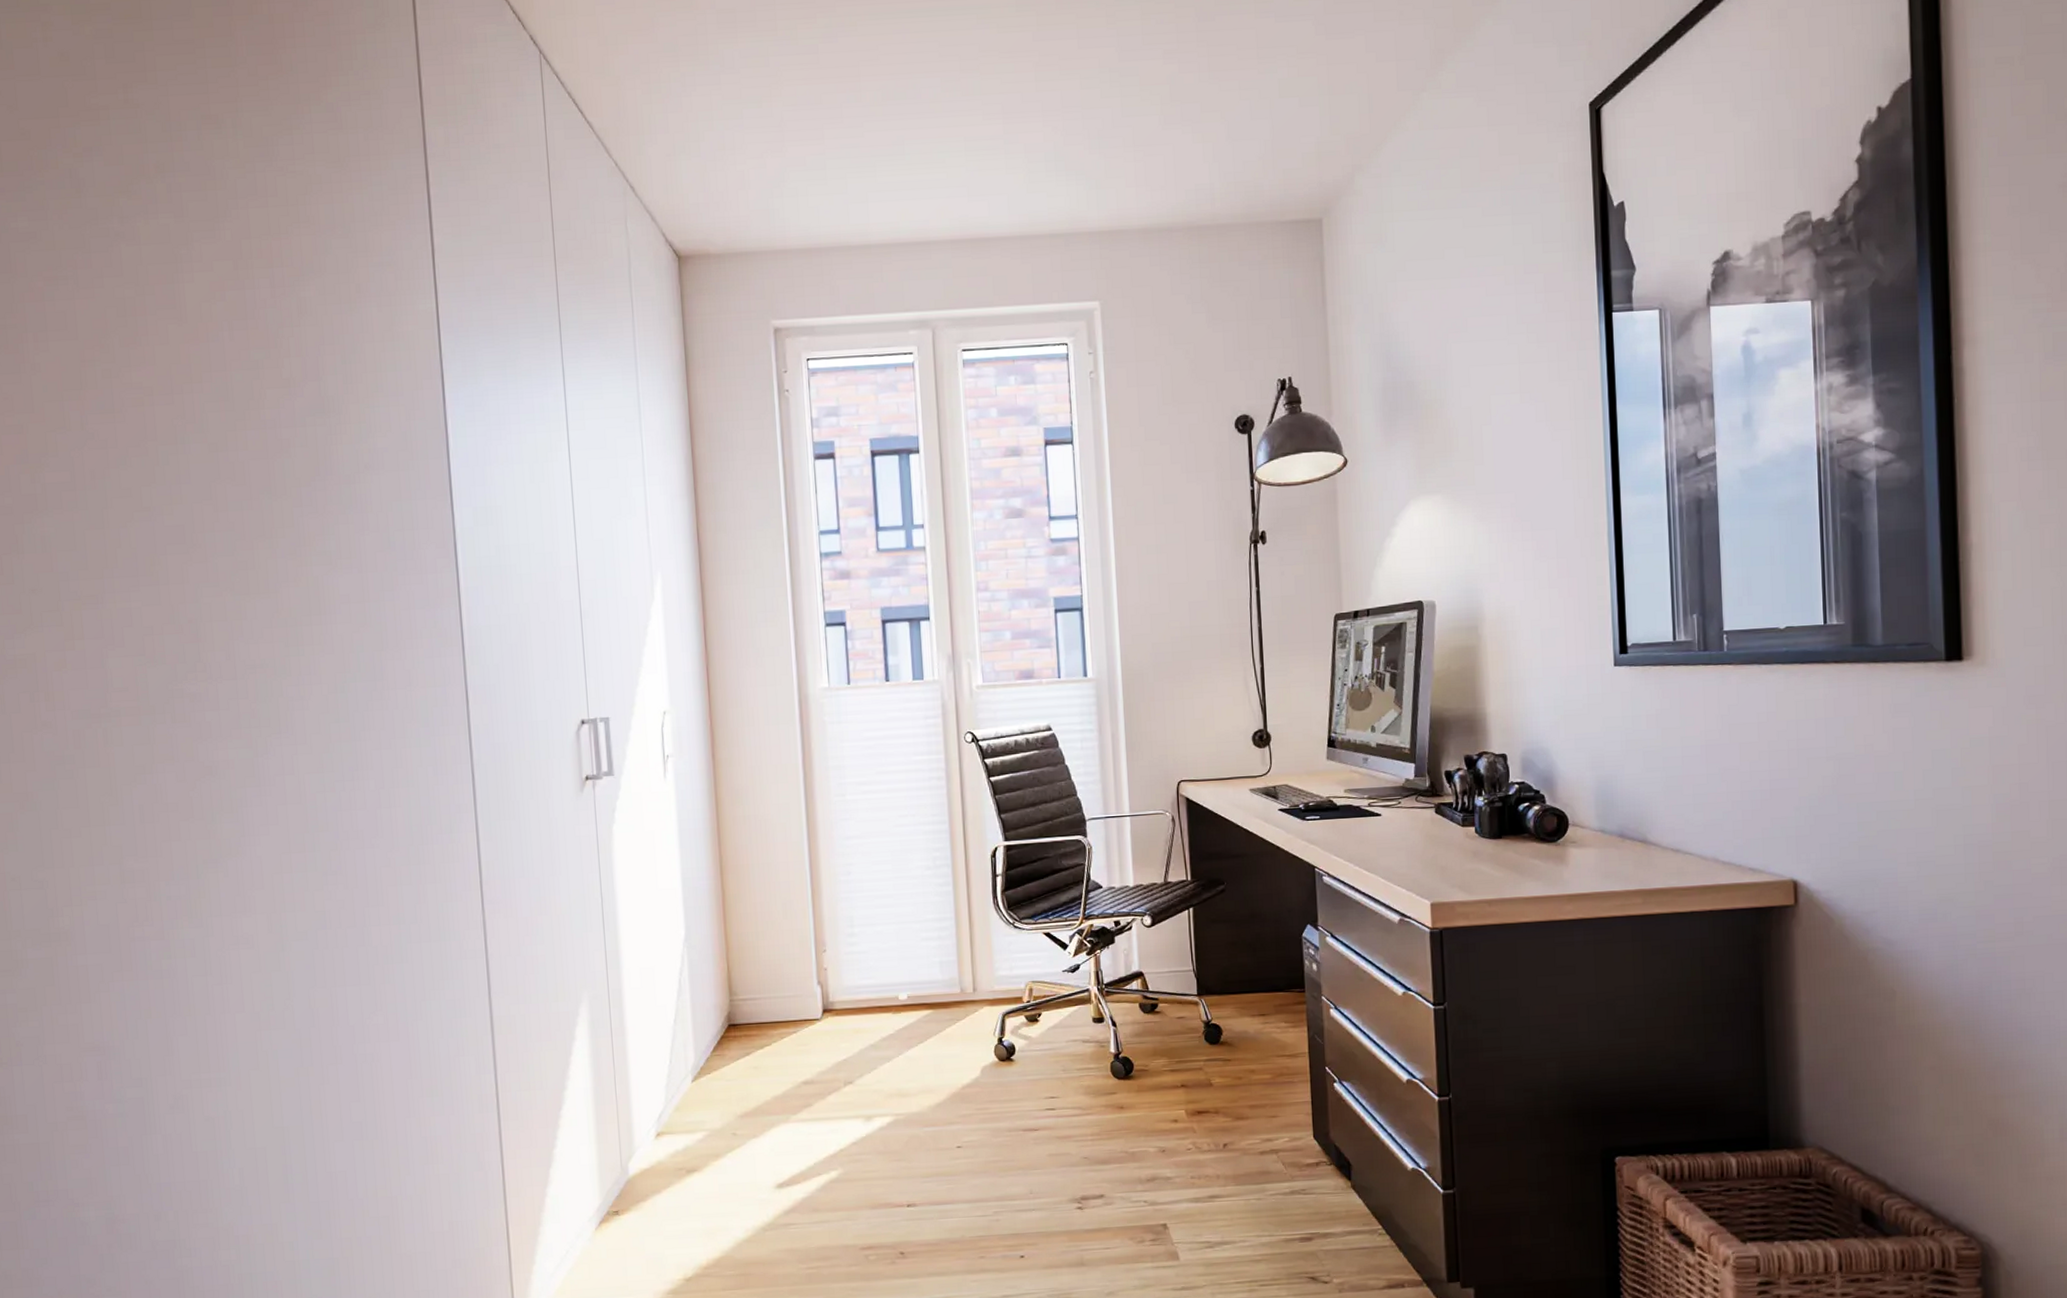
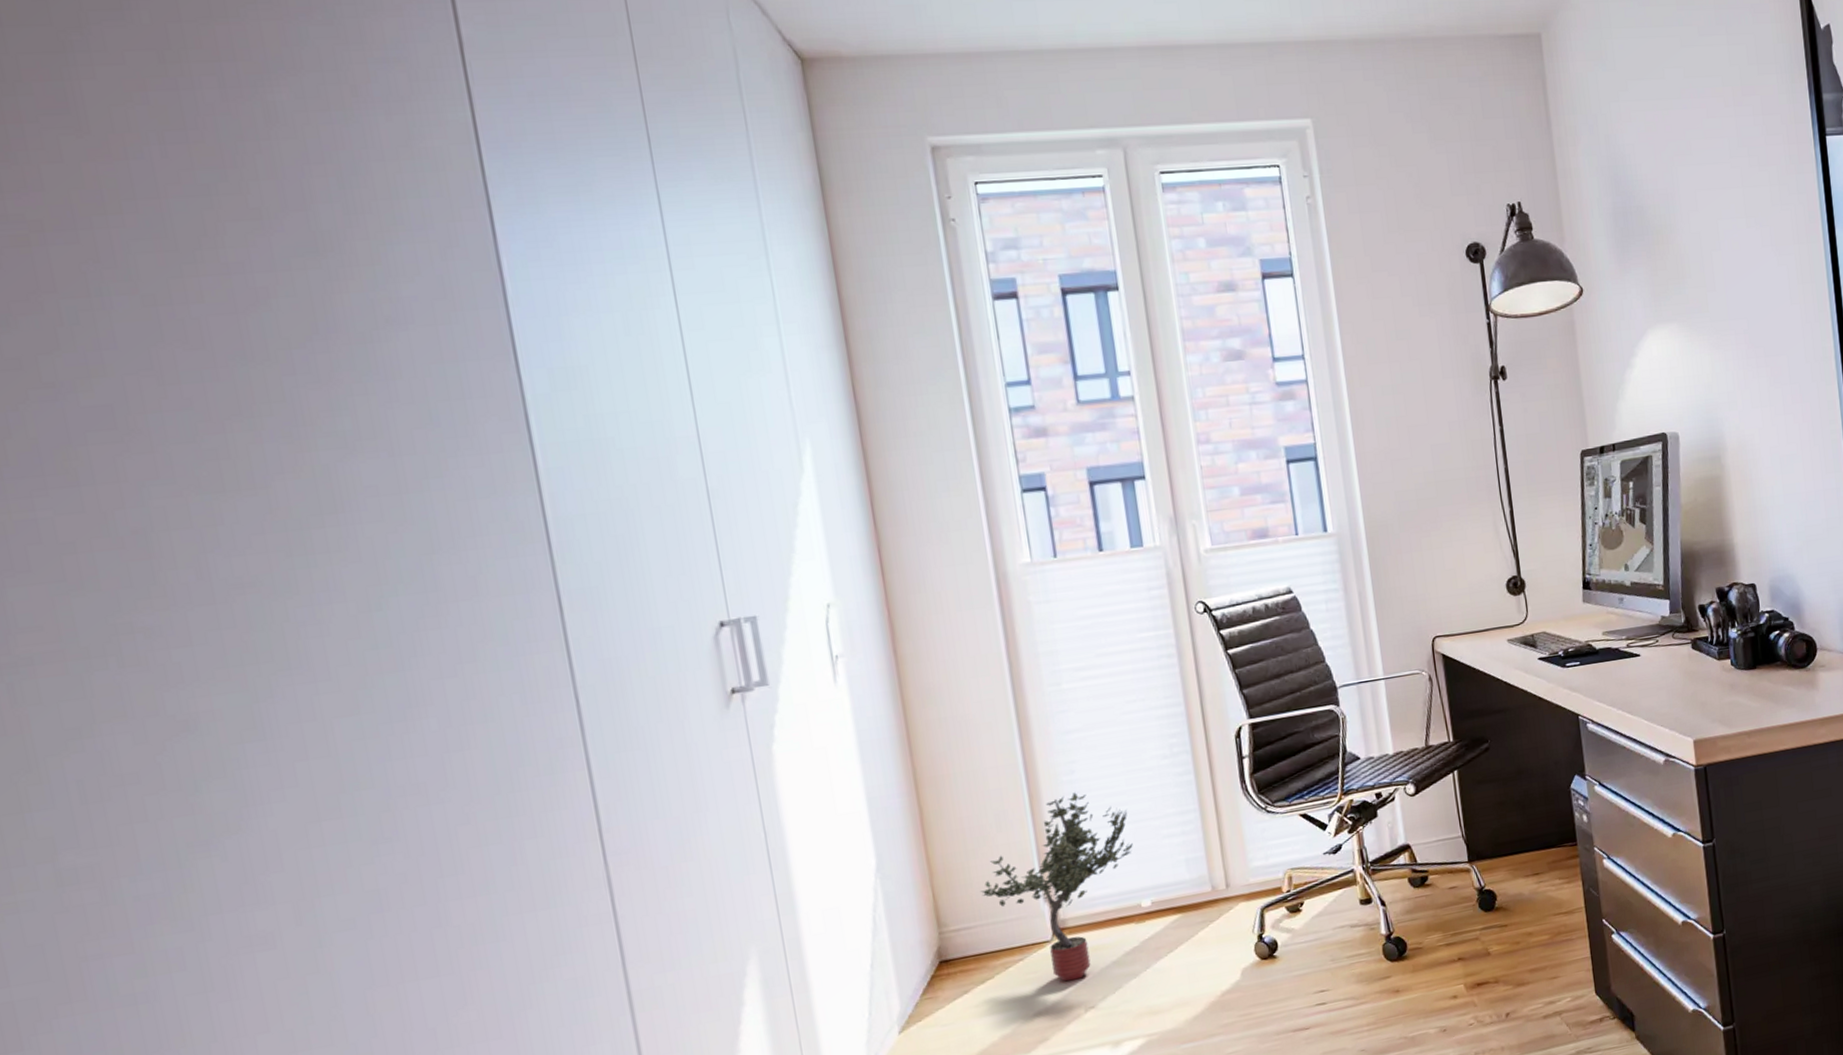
potted tree: none [766,891,895,1057] -> present [981,792,1133,982]

